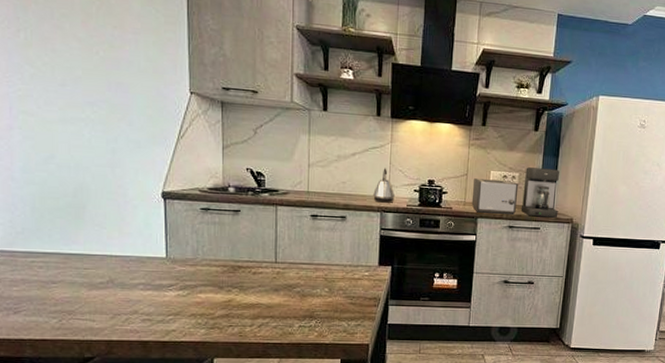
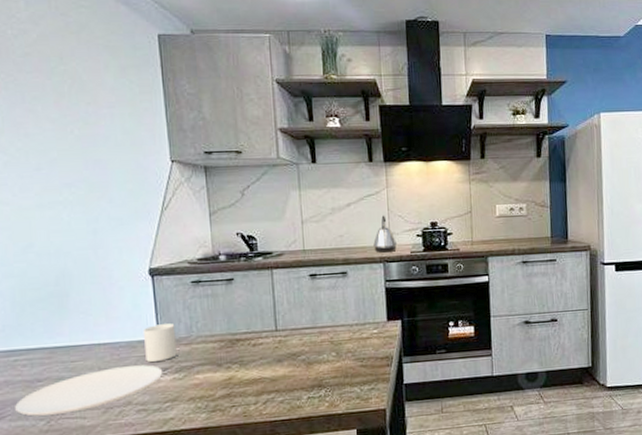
plate: none [30,278,169,315] -> present [15,365,163,417]
cup: none [152,244,183,279] -> present [142,323,177,363]
toaster: present [471,178,519,216] -> none [478,213,528,252]
coffee maker: present [521,167,559,218] -> none [533,195,574,248]

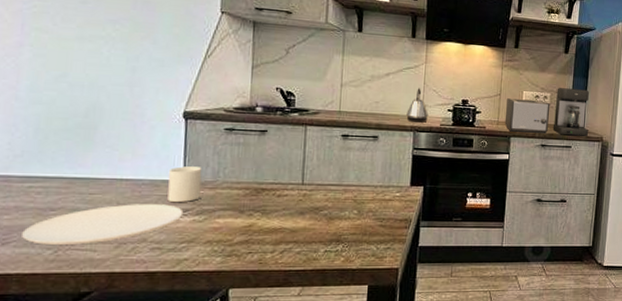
toaster: none [478,213,528,252] -> present [504,98,551,134]
coffee maker: none [533,195,574,248] -> present [552,88,589,136]

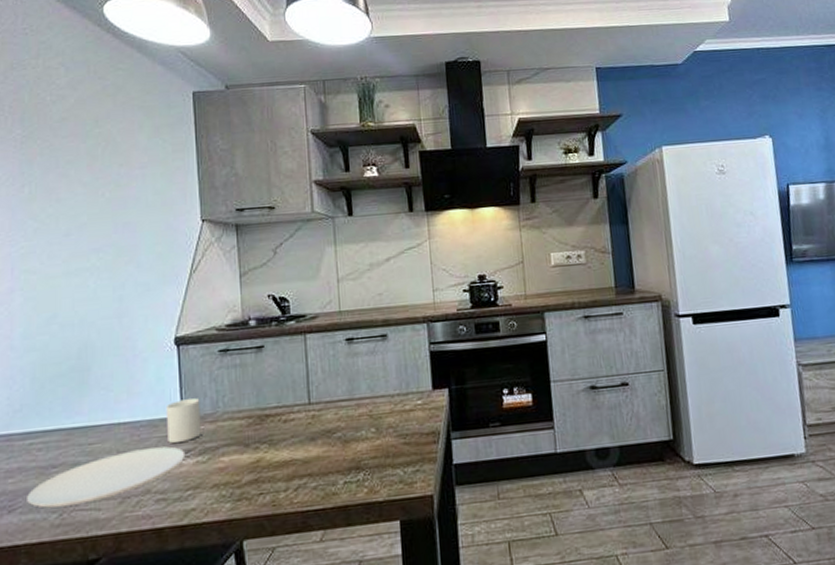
kettle: present [406,88,429,123] -> none [415,269,443,312]
toaster: present [504,98,551,134] -> none [532,261,589,306]
coffee maker: present [552,88,589,136] -> none [592,239,642,300]

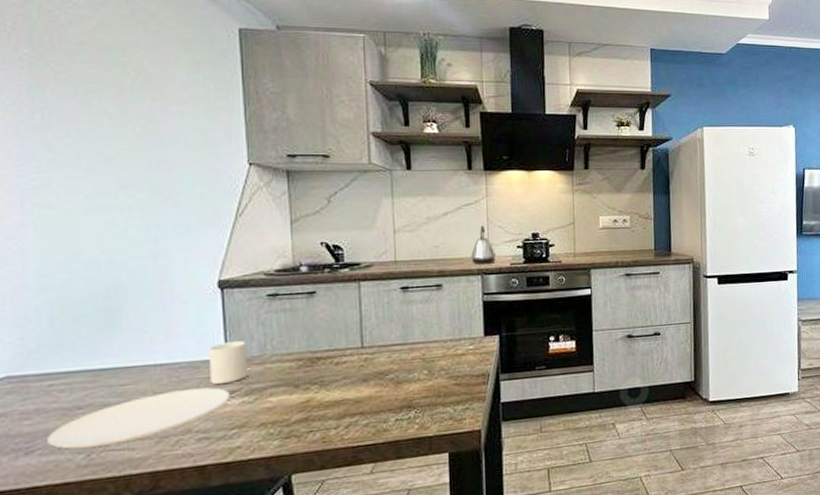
kettle: none [415,269,443,312] -> present [471,225,497,265]

